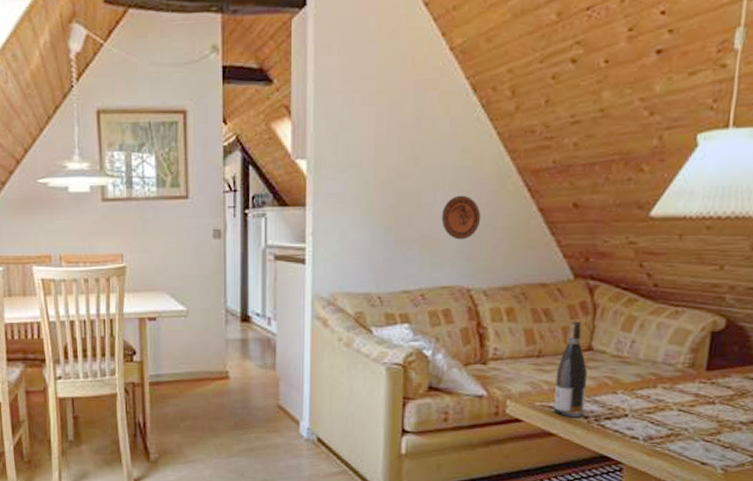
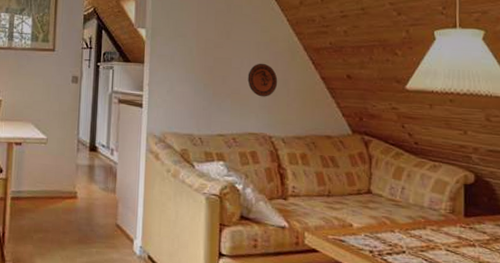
wine bottle: present [553,321,588,418] -> none [343,168,370,252]

